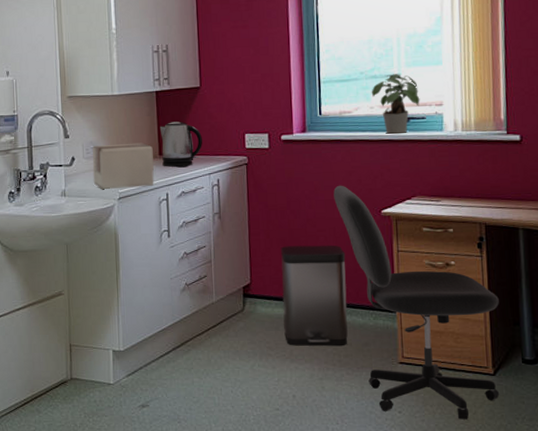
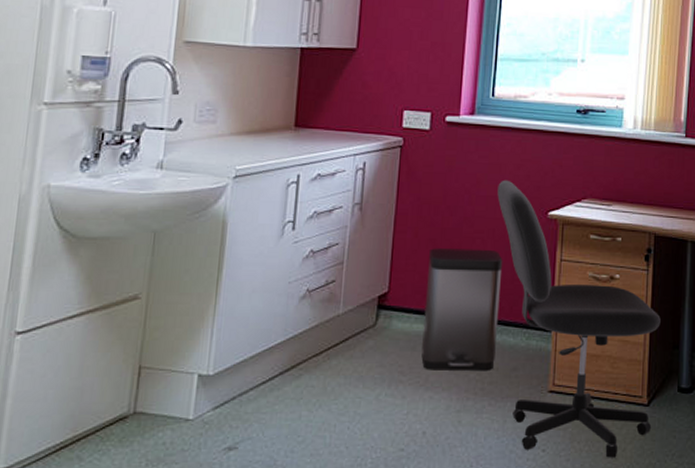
box: present [92,142,154,190] -> none [203,107,288,165]
kettle: present [159,121,202,168] -> none [297,87,351,144]
potted plant: present [371,74,420,135] -> none [551,59,602,127]

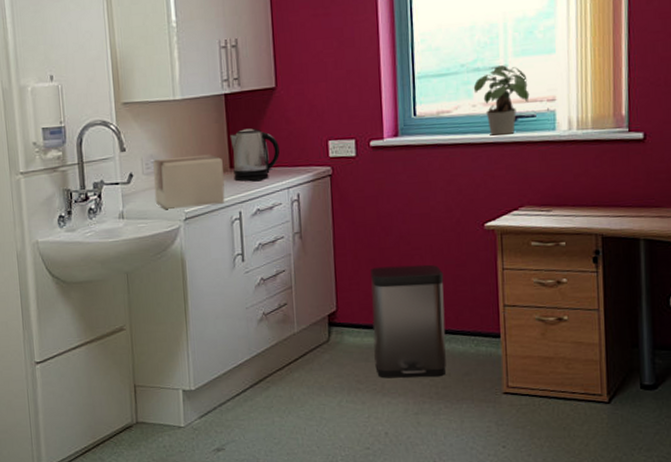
box: none [203,107,288,165] -> present [153,154,225,210]
kettle: none [297,87,351,144] -> present [230,128,280,182]
office chair: present [497,179,661,458] -> none [430,196,616,453]
potted plant: none [551,59,602,127] -> present [473,65,530,137]

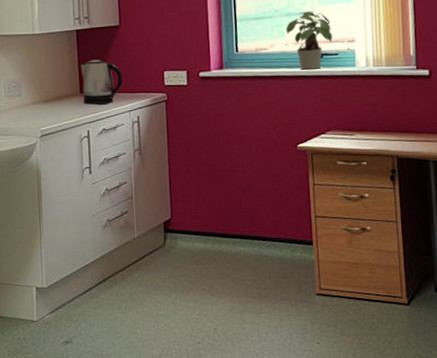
box: present [153,154,225,210] -> none [14,80,76,128]
pedal bin: present [370,264,446,379] -> none [200,179,267,280]

